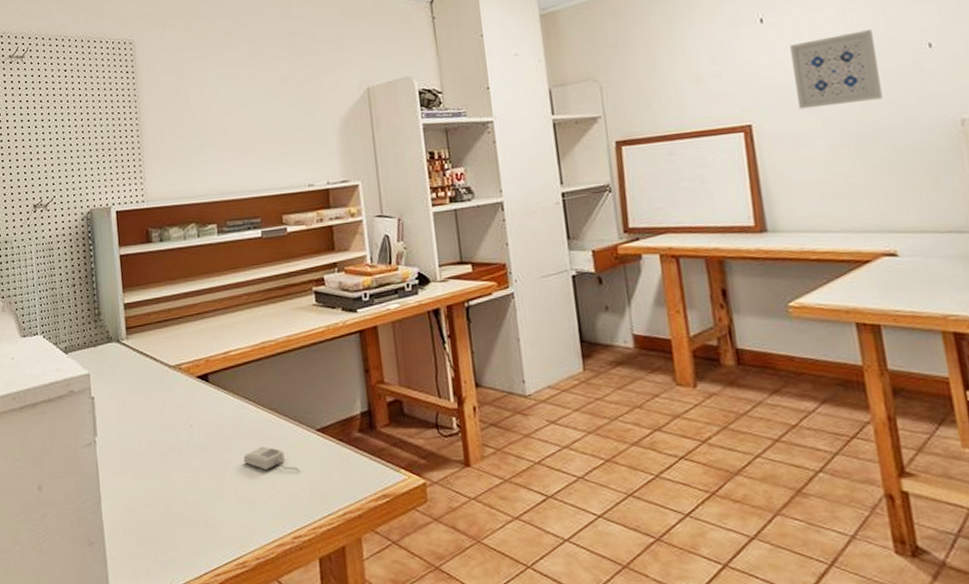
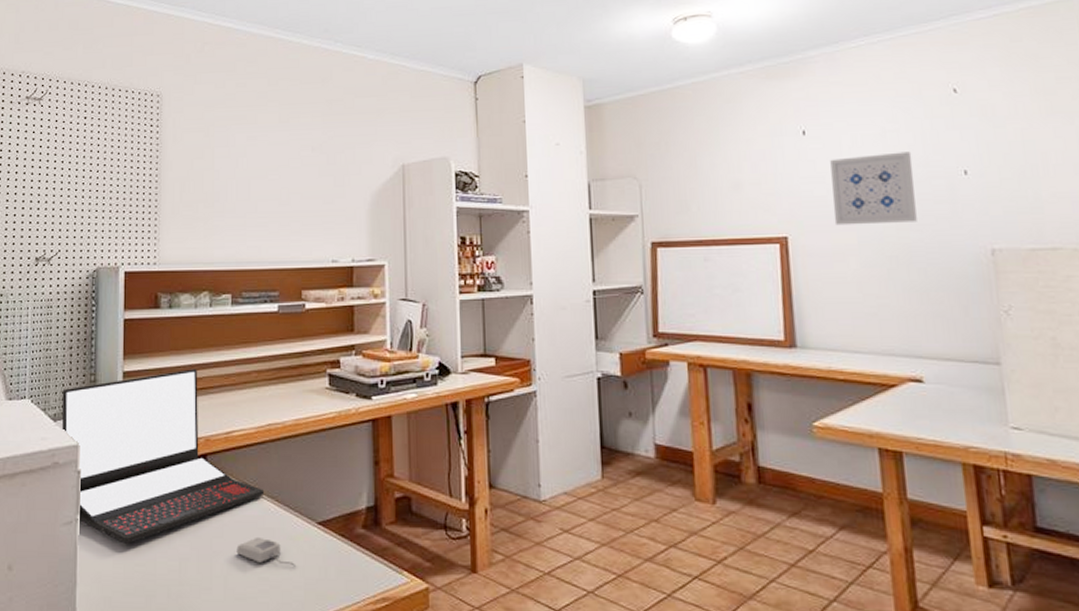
laptop: none [70,296,265,460] -> present [61,369,265,544]

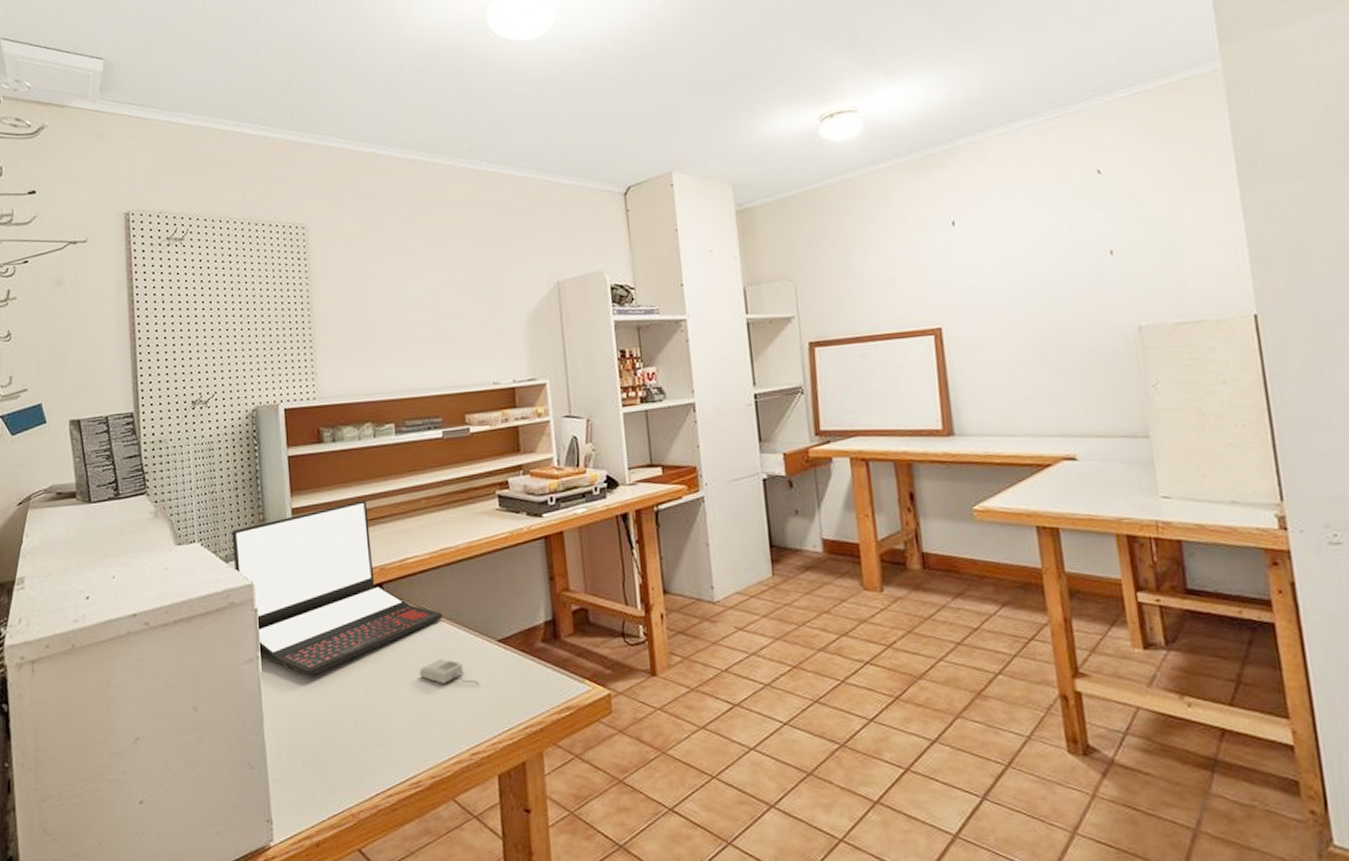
wall art: present [830,152,917,226] -> none [980,235,1066,314]

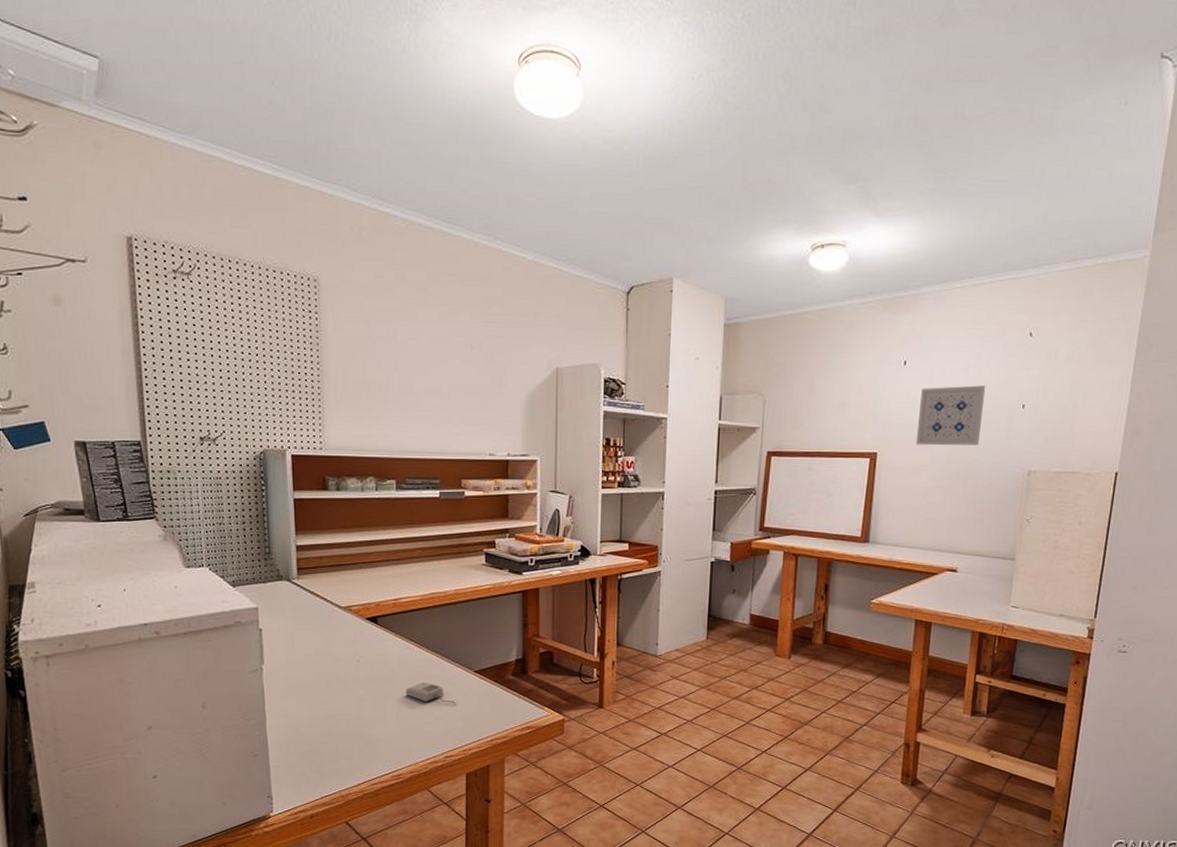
laptop: present [231,500,443,676] -> none [238,545,429,687]
wall art: none [980,235,1066,314] -> present [915,385,986,446]

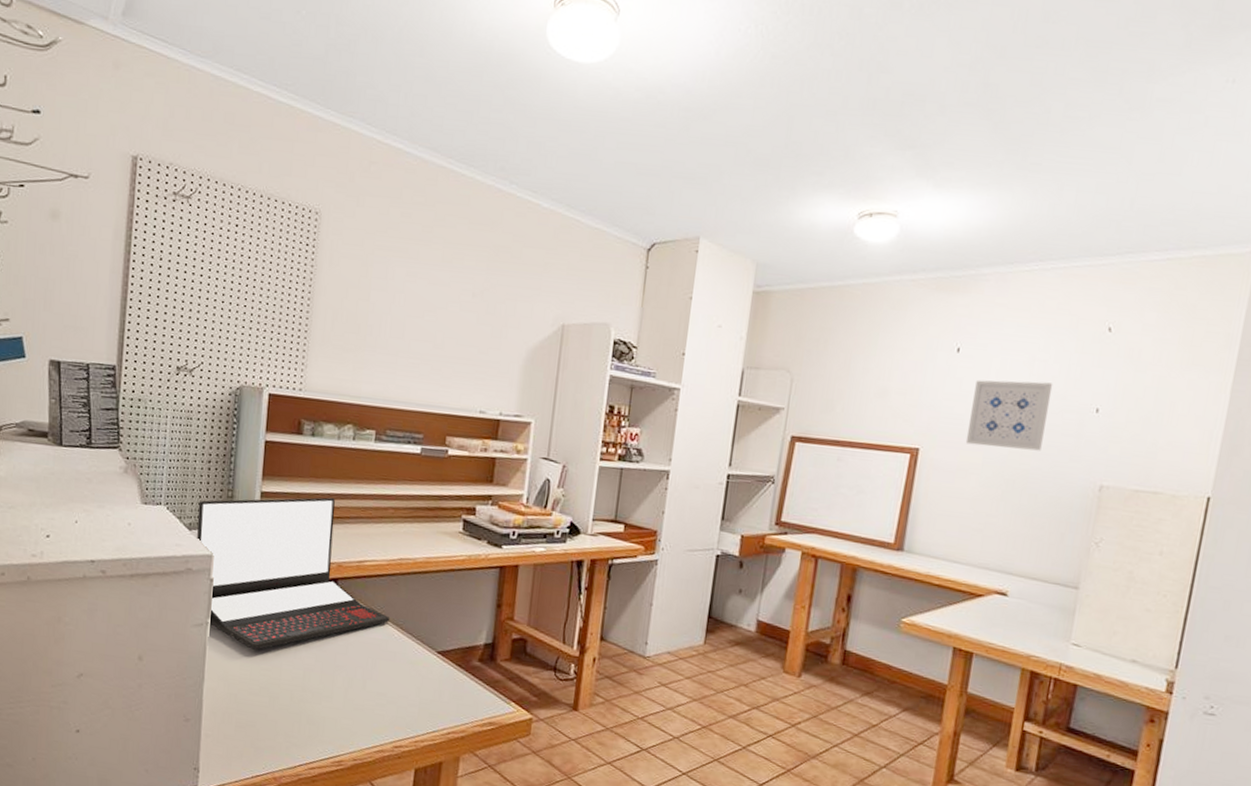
laptop: none [238,545,429,687] -> present [197,497,391,650]
computer mouse: present [405,682,456,704] -> none [358,657,412,687]

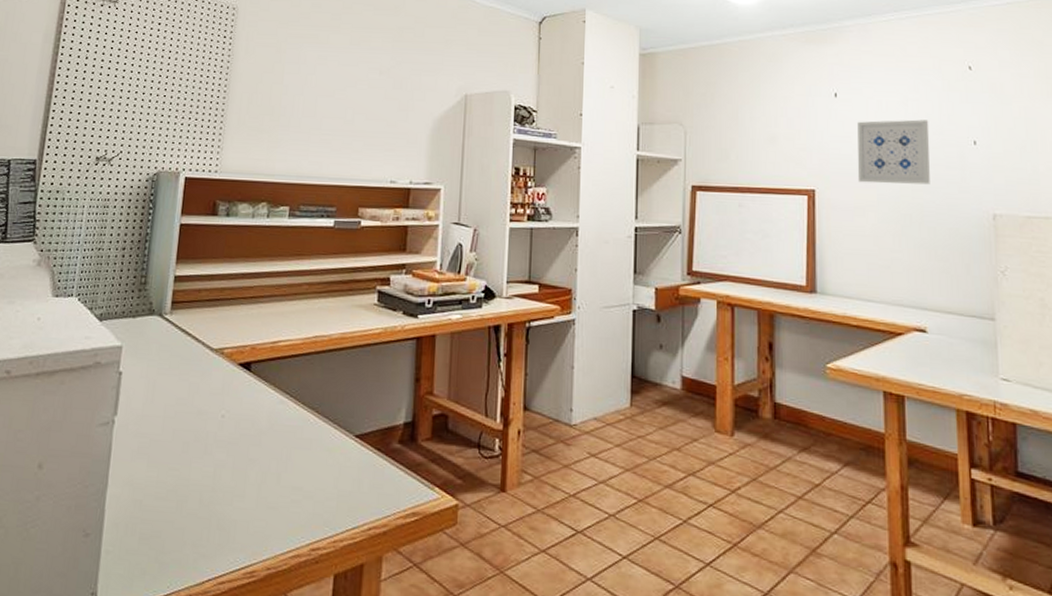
laptop: present [197,497,391,650] -> none [107,277,306,448]

